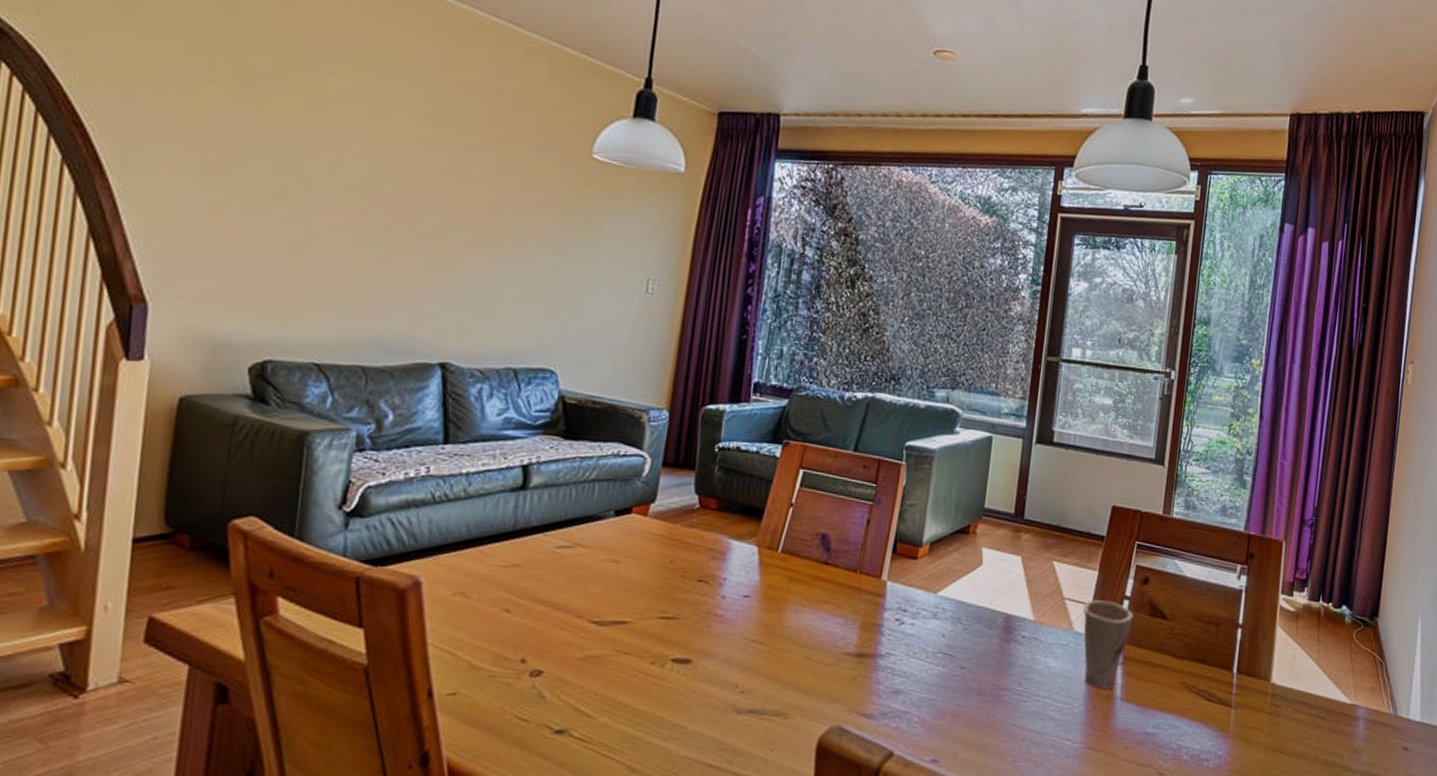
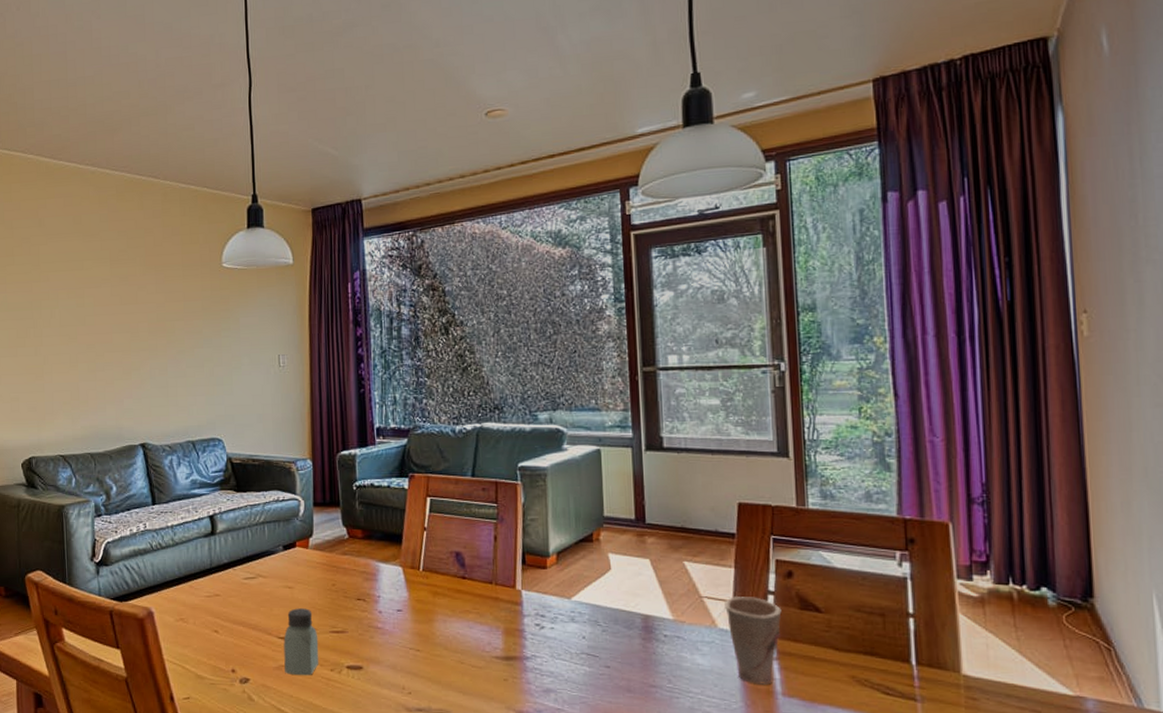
saltshaker: none [592,587,642,670] -> present [283,608,319,676]

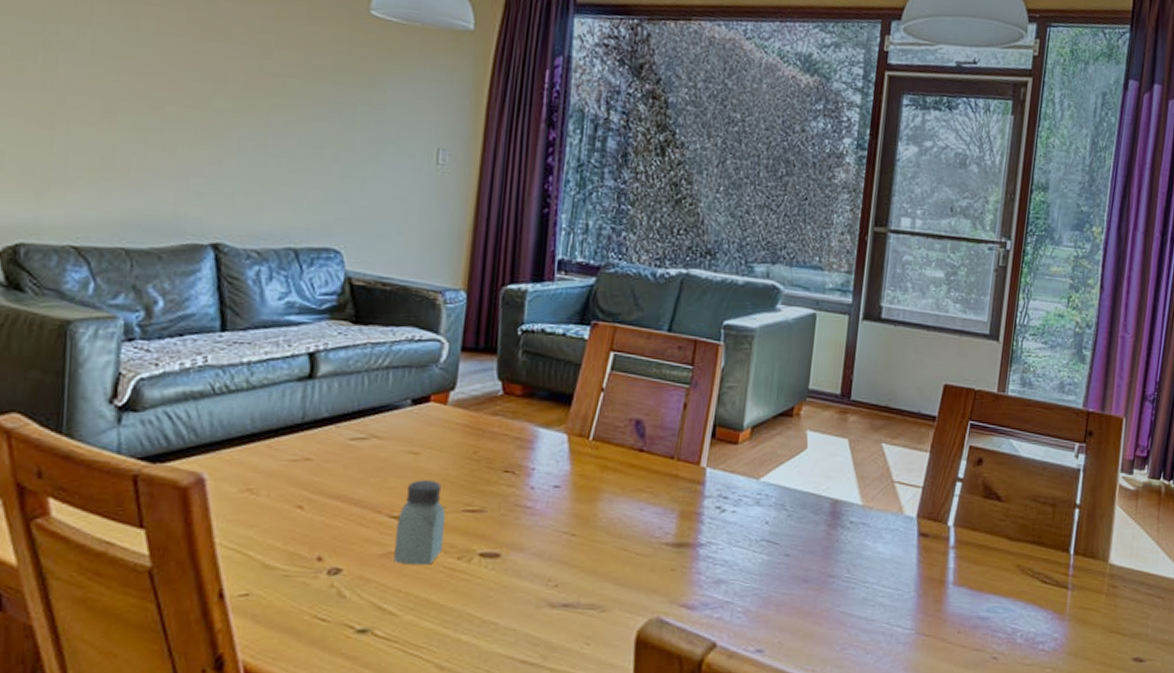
cup: present [725,597,782,685] -> none [914,482,967,574]

